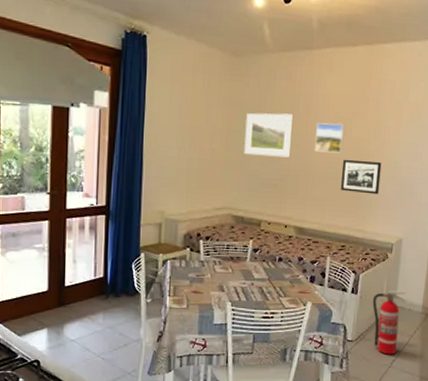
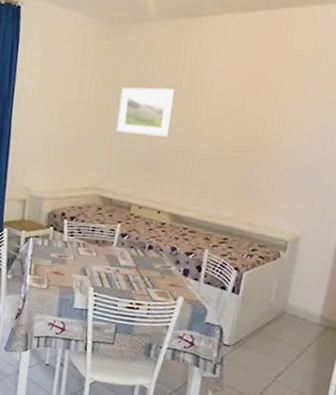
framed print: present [315,122,344,154] -> none [198,99,235,135]
picture frame: present [341,159,382,195] -> none [226,141,280,183]
fire extinguisher: present [372,290,406,355] -> none [255,294,300,368]

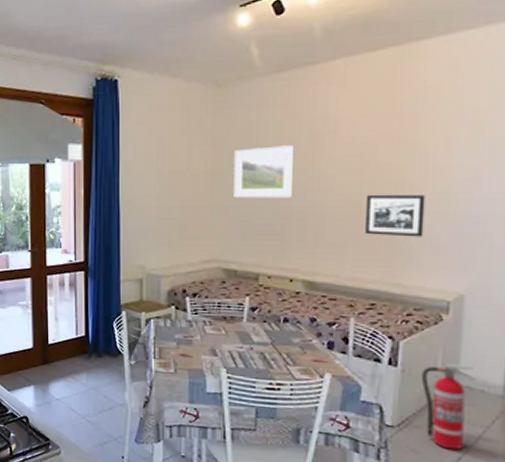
picture frame: none [226,141,280,183] -> present [365,194,426,237]
fire extinguisher: none [255,294,300,368] -> present [421,363,475,451]

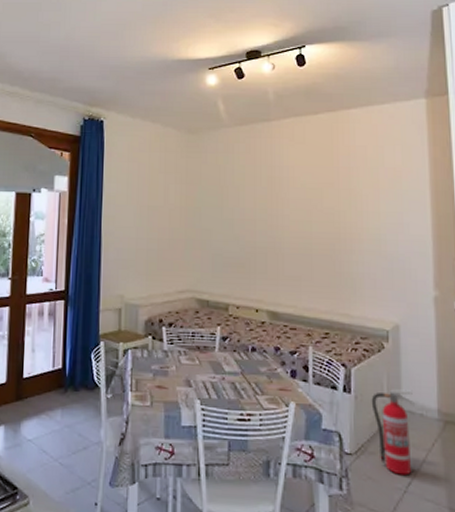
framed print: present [233,145,295,198] -> none [205,187,256,234]
picture frame: present [365,194,426,237] -> none [317,233,363,272]

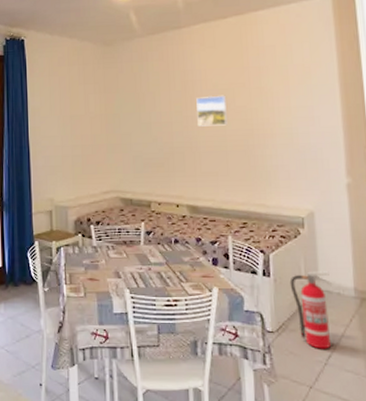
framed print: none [282,194,314,227] -> present [196,95,227,127]

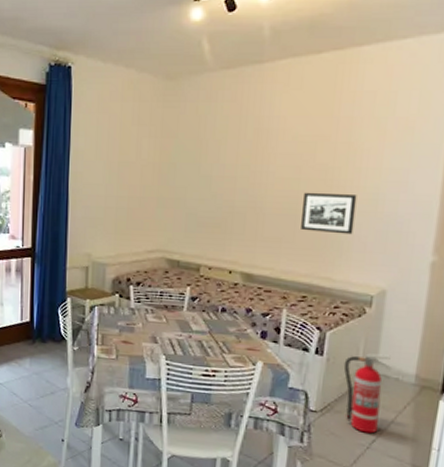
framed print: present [196,95,227,127] -> none [266,148,305,185]
picture frame: none [231,130,277,165] -> present [301,192,357,235]

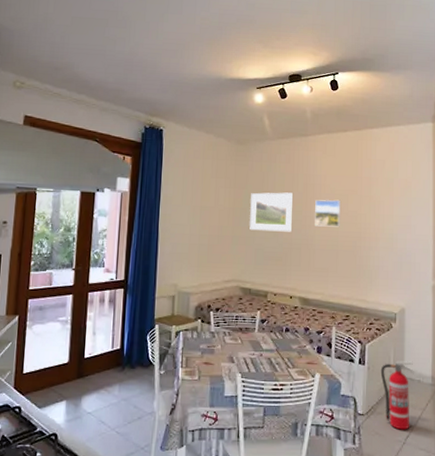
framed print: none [180,141,240,192] -> present [250,192,294,232]
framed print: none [266,148,305,185] -> present [315,199,340,227]
picture frame: present [301,192,357,235] -> none [341,232,379,265]

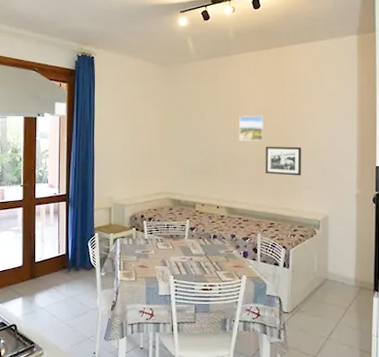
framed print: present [250,192,294,232] -> none [177,110,218,147]
picture frame: none [341,232,379,265] -> present [266,146,302,176]
fire extinguisher: present [380,361,414,430] -> none [304,264,337,327]

